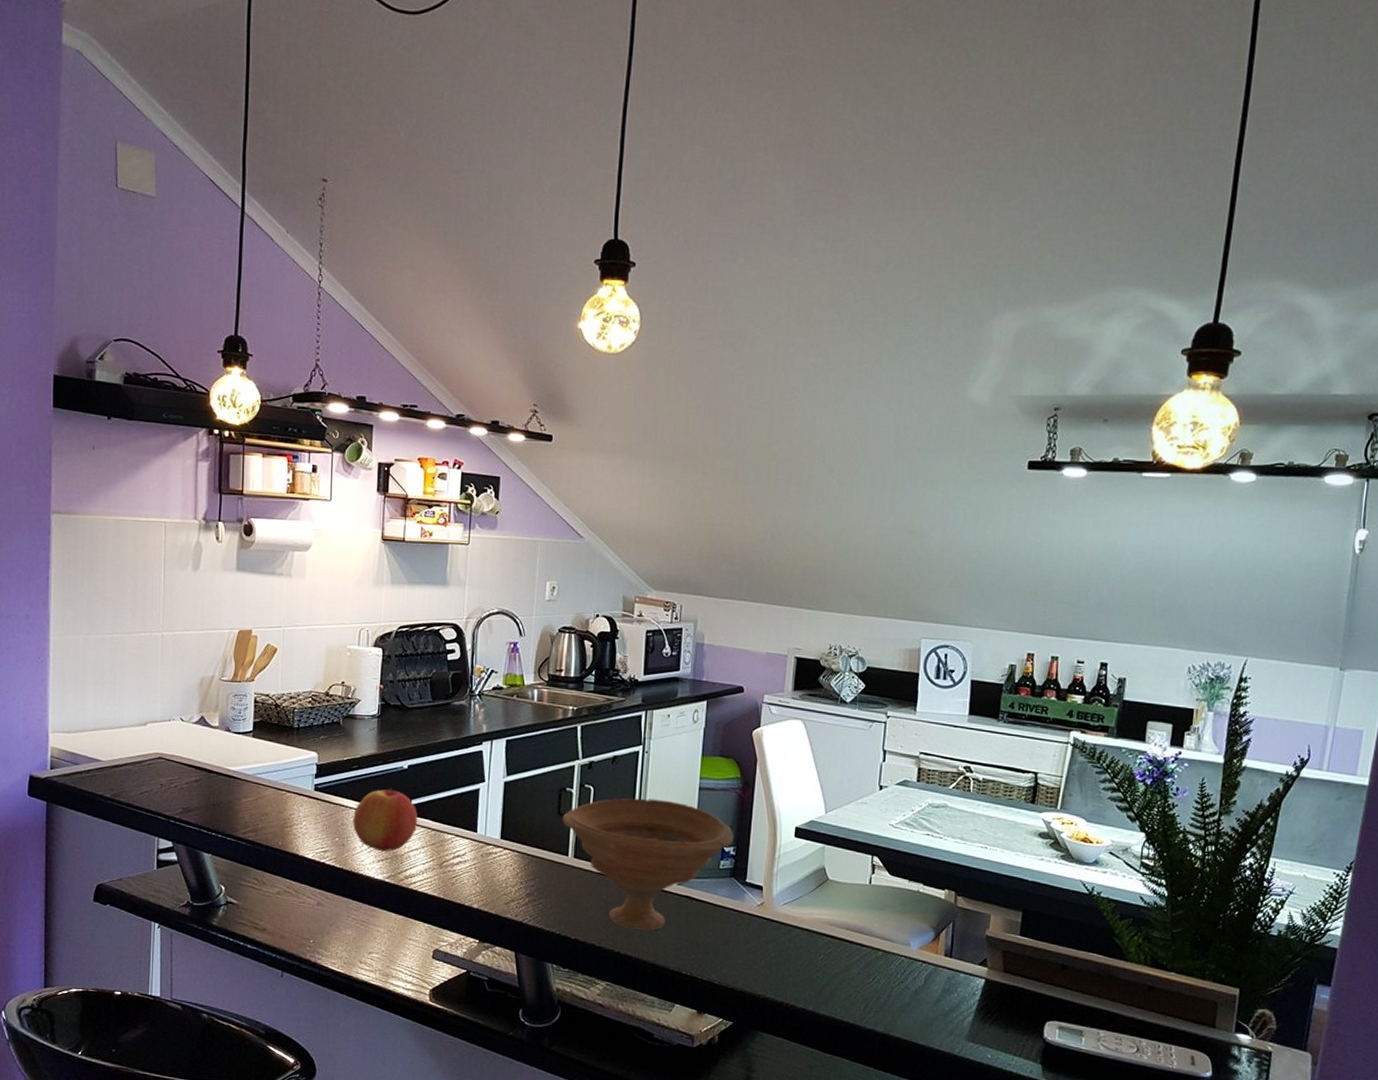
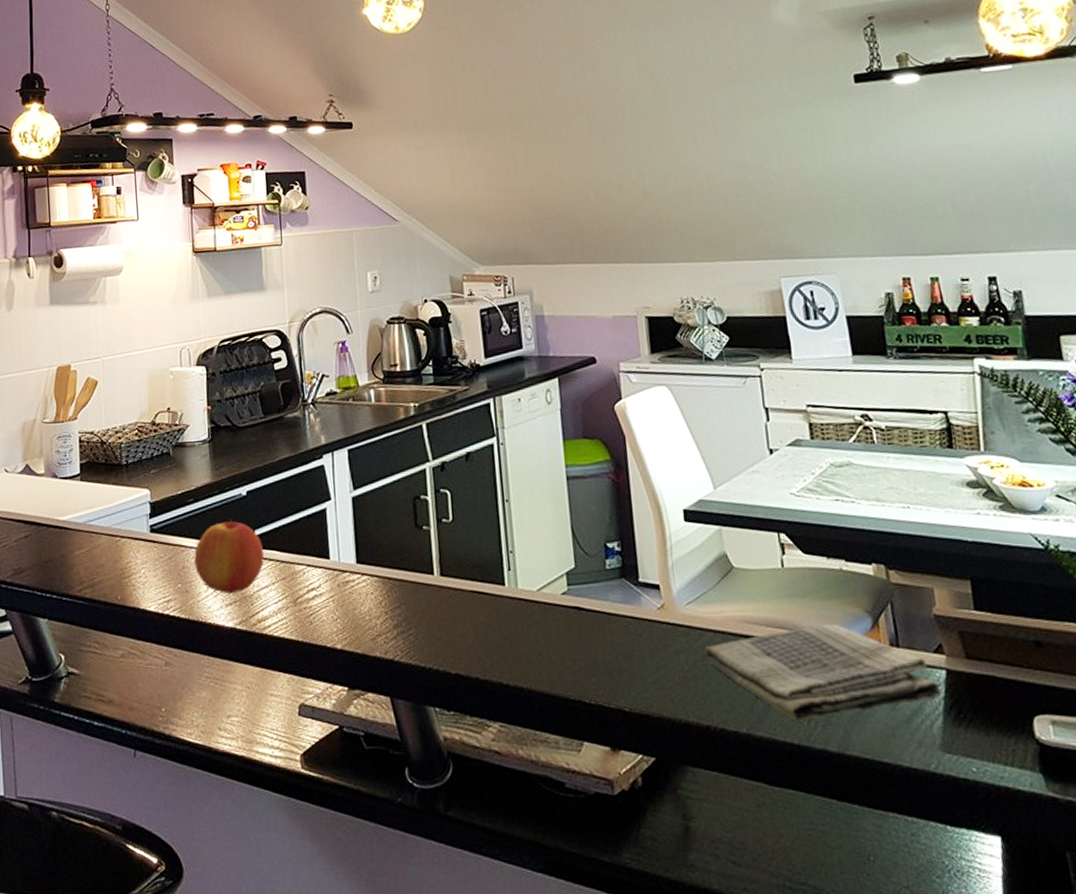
bowl: present [563,798,734,930] -> none [421,496,616,654]
dish towel: none [789,933,978,1007] -> present [704,624,942,722]

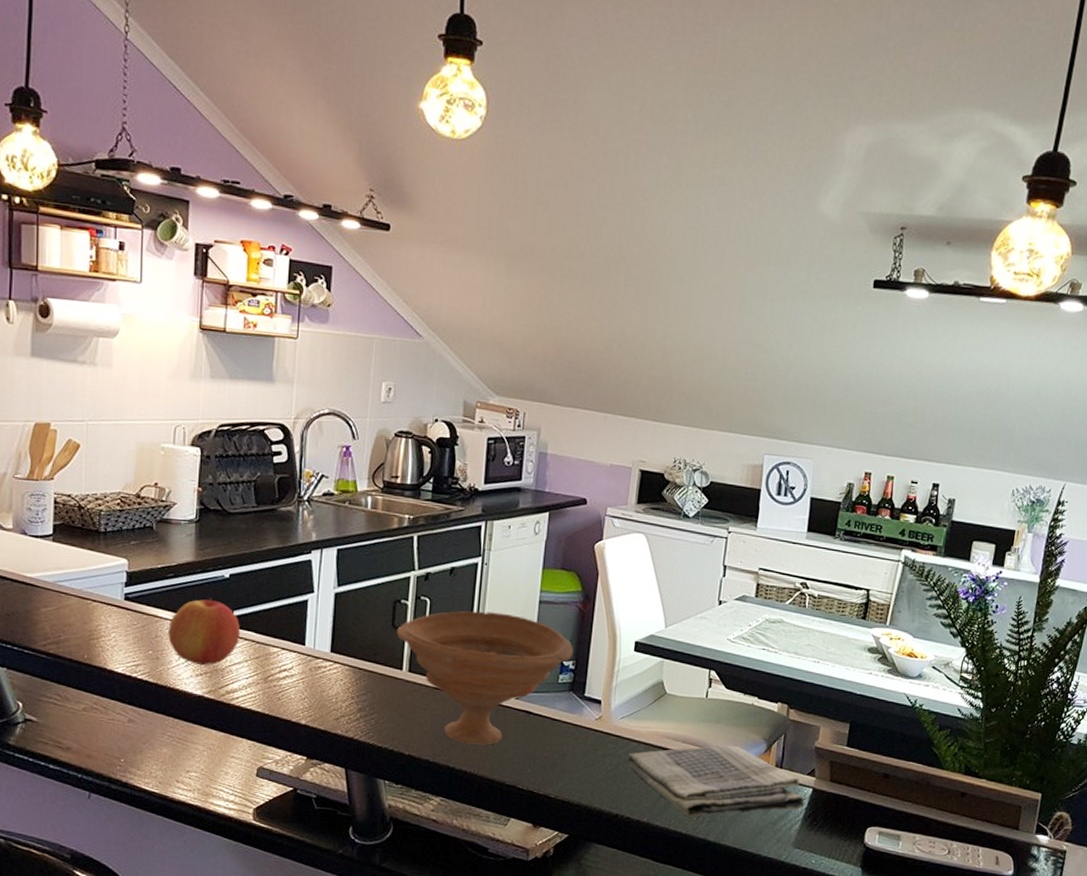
bowl: none [421,496,616,654] -> present [397,611,574,745]

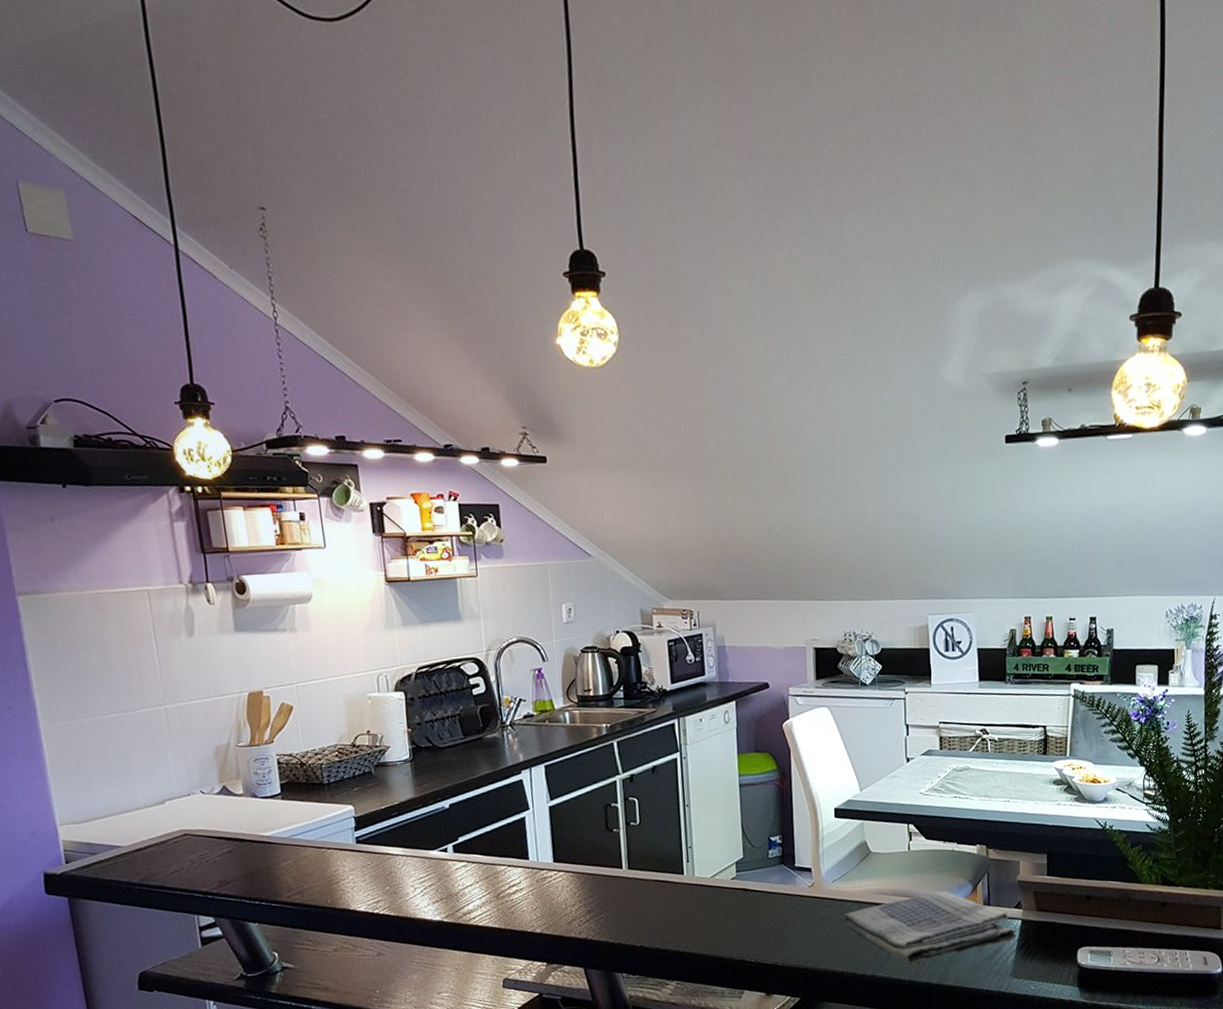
apple: present [168,597,240,665] -> none [400,829,468,893]
bowl: present [397,611,574,745] -> none [612,801,779,928]

